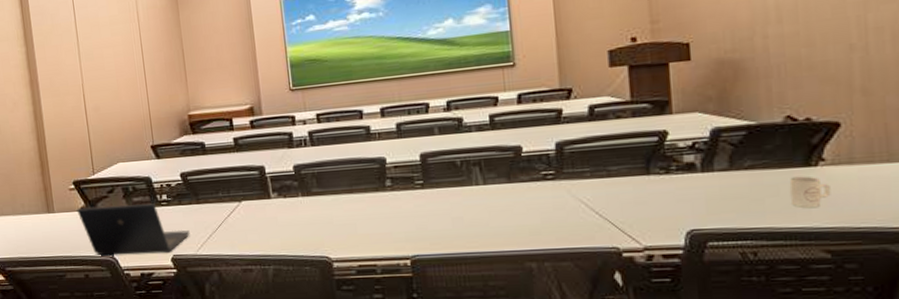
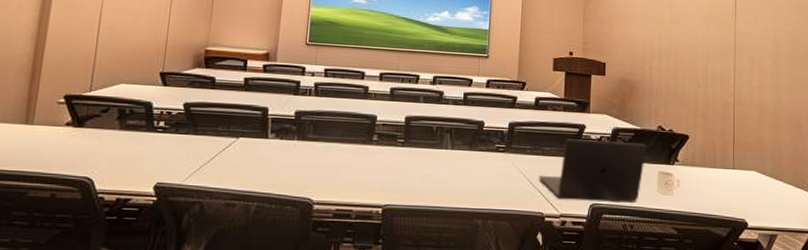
laptop: present [76,203,190,255] -> none [60,123,180,180]
laptop: none [606,144,769,228] -> present [538,139,647,203]

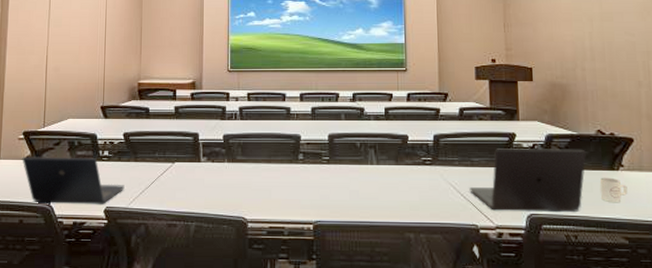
laptop: none [60,123,180,180] -> present [22,156,125,204]

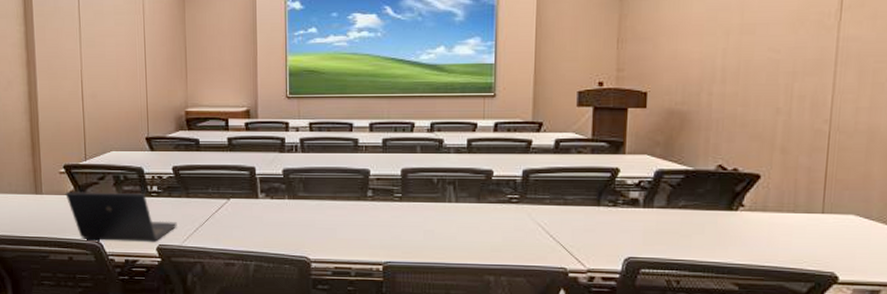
laptop: present [469,148,586,212] -> none [560,185,701,256]
mug: present [599,177,628,203] -> none [712,218,745,247]

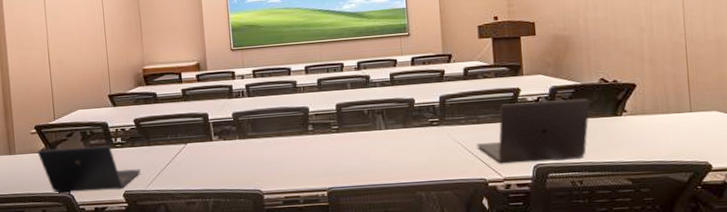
laptop: none [560,185,701,256] -> present [476,99,590,163]

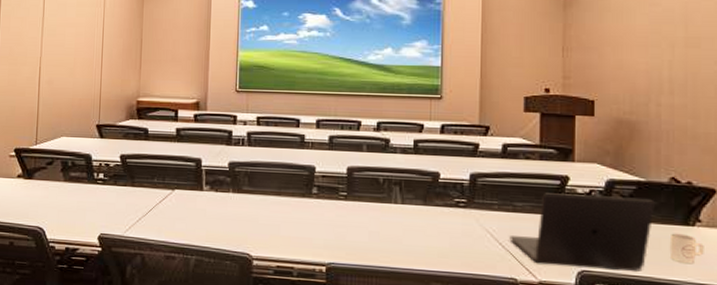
laptop: present [37,146,141,192] -> none [13,175,120,230]
mug: none [603,123,631,148] -> present [669,233,704,265]

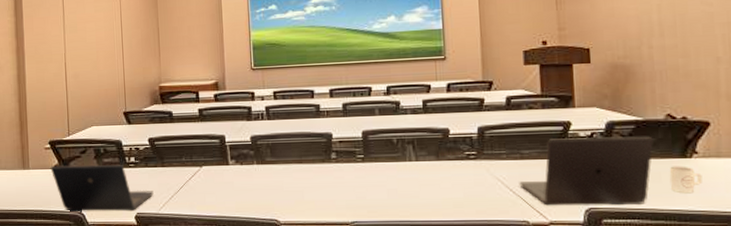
laptop: none [13,175,120,230] -> present [50,165,154,211]

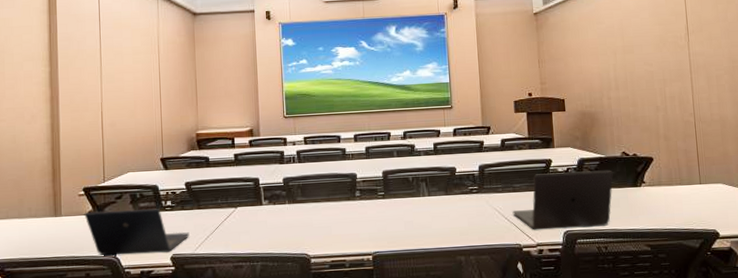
mug: present [669,166,703,194] -> none [625,193,649,216]

